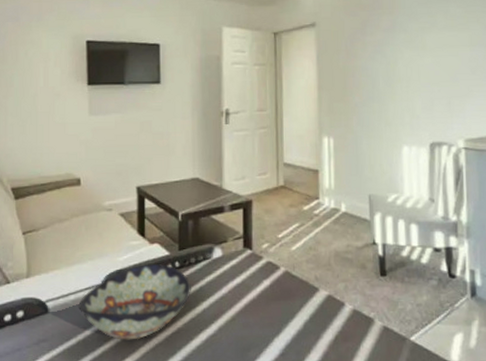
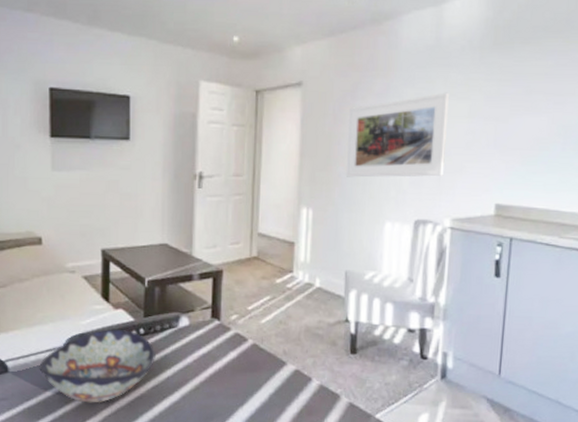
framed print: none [361,24,453,106] -> present [346,92,449,178]

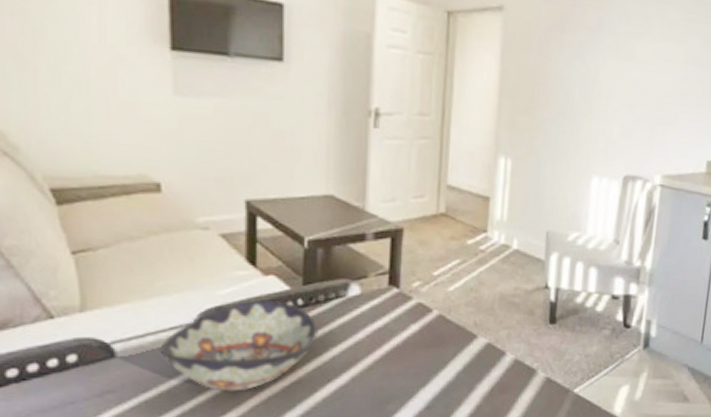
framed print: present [346,92,449,178] -> none [551,32,666,128]

